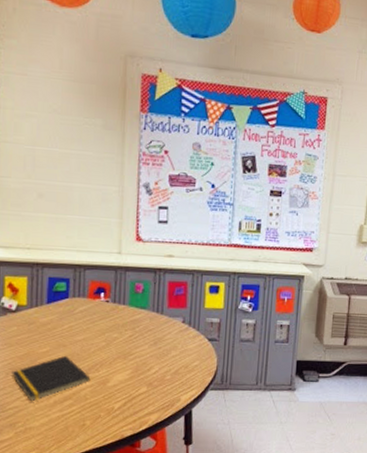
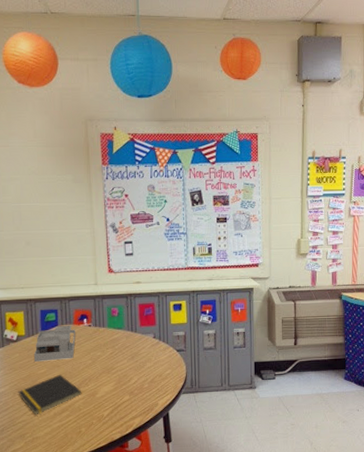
desk organizer: none [36,298,89,339] -> present [34,325,76,362]

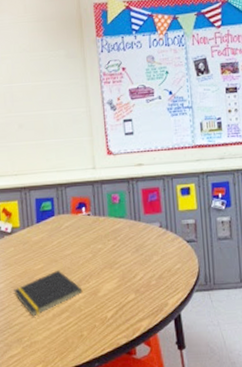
desk organizer: present [34,325,76,362] -> none [30,214,74,256]

